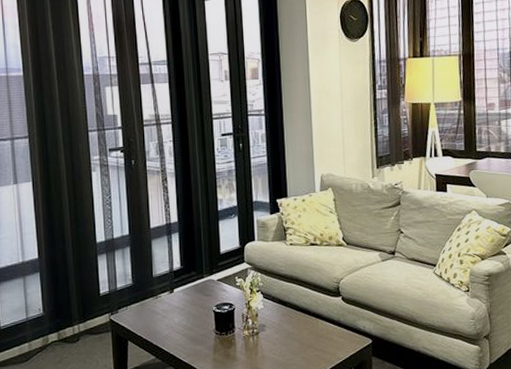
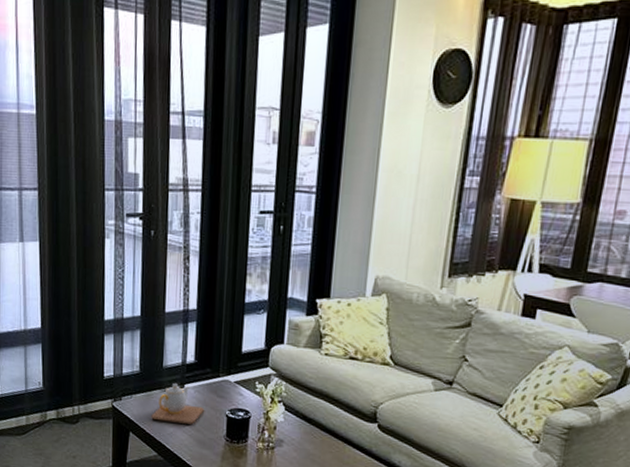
teapot: none [147,289,193,326] -> present [151,382,204,424]

